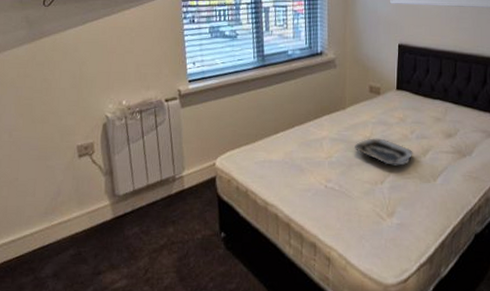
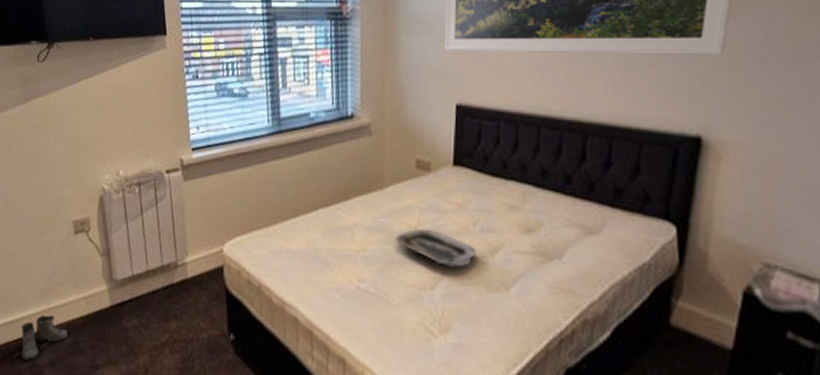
boots: none [20,231,71,275] -> present [18,315,68,361]

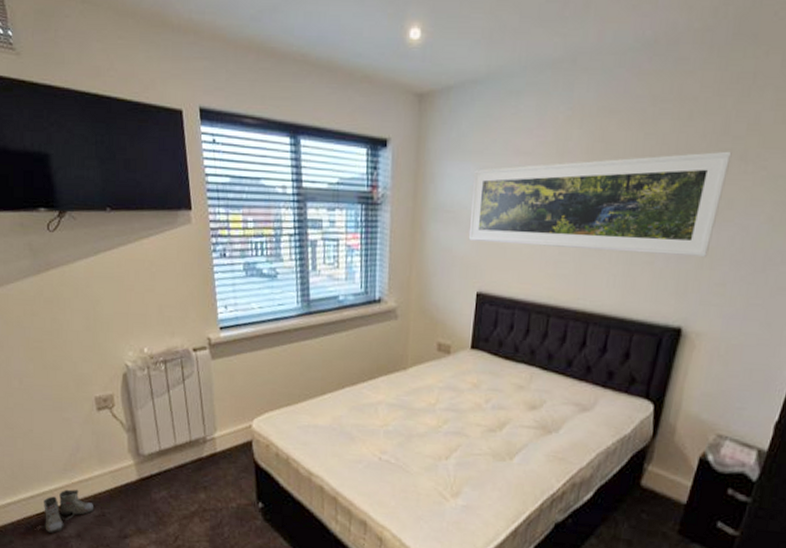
tray: present [394,228,476,267] -> none [414,405,487,440]

